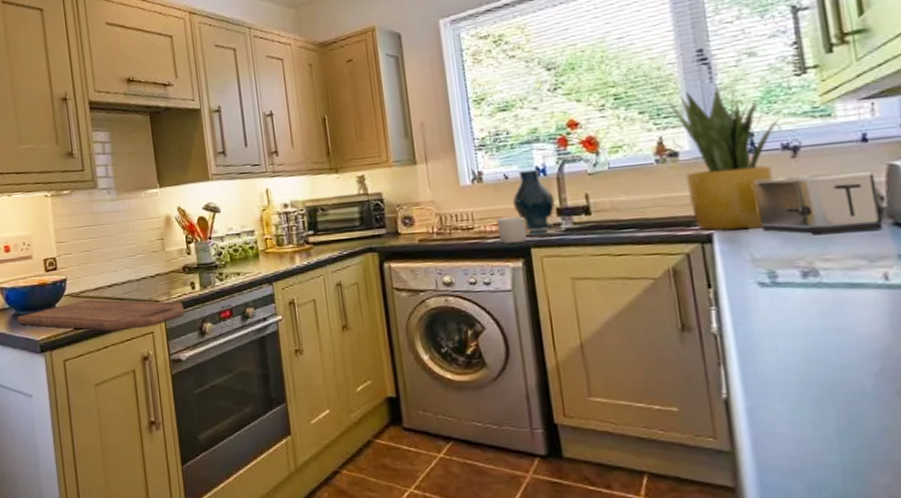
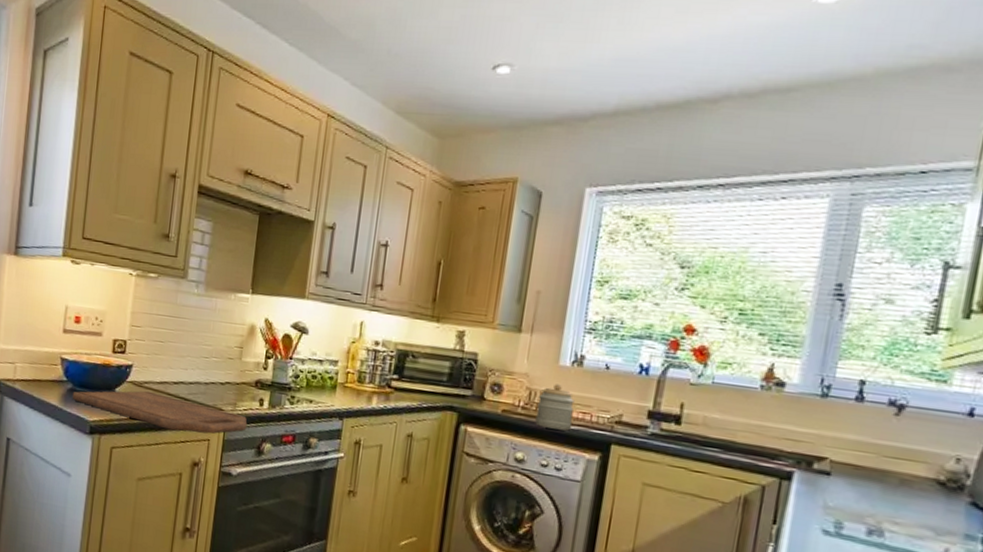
jar: none [449,203,489,248] -> present [535,384,575,431]
mug: present [496,216,528,244] -> none [583,406,615,437]
vase: present [512,170,556,236] -> none [605,365,650,435]
planter: present [666,84,780,230] -> none [780,323,896,478]
toaster: present [753,171,883,235] -> none [843,428,970,505]

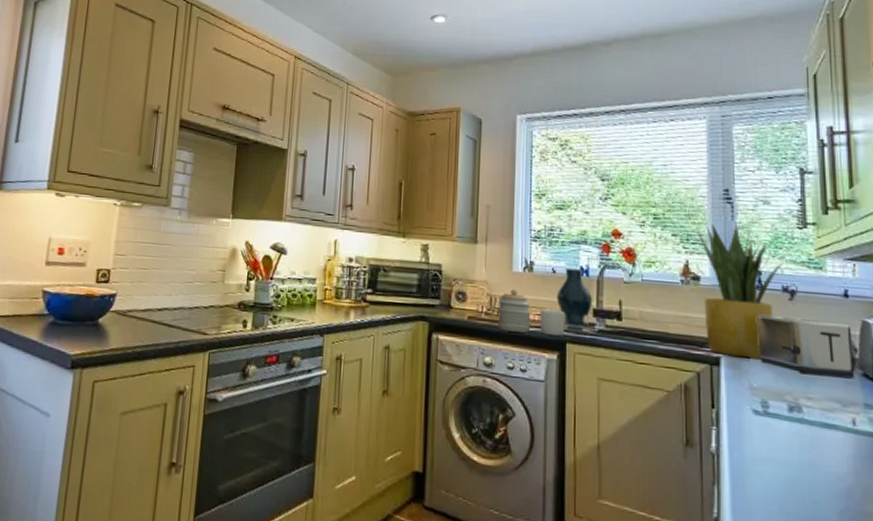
cutting board: present [72,390,248,434] -> none [53,319,232,360]
mug: none [583,406,615,437] -> present [539,309,566,336]
vase: none [605,365,650,435] -> present [556,268,593,332]
planter: none [780,323,896,478] -> present [696,222,783,360]
toaster: none [843,428,970,505] -> present [757,314,855,378]

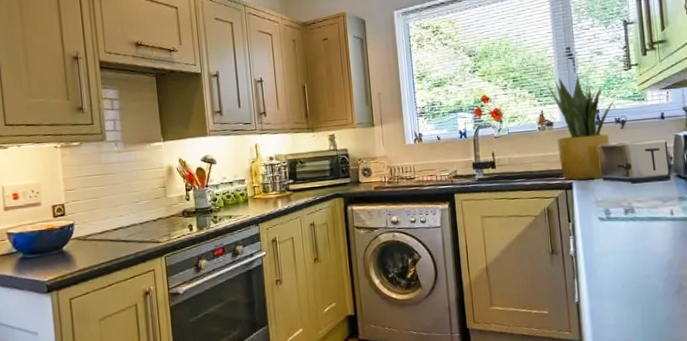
jar: present [498,289,531,333] -> none [397,158,425,194]
mug: present [539,309,566,336] -> none [431,169,453,191]
vase: present [556,268,593,332] -> none [442,133,472,184]

